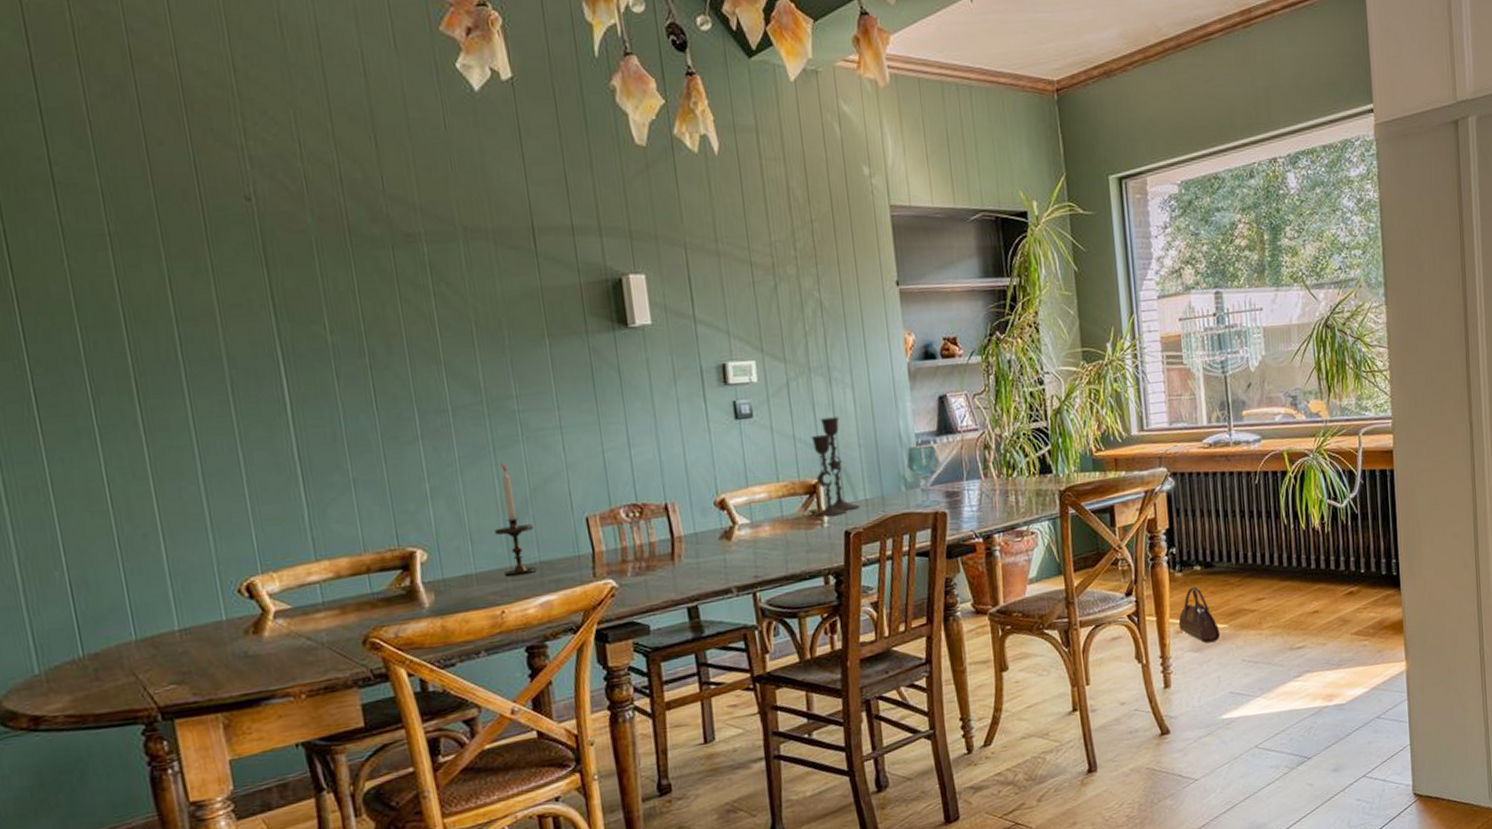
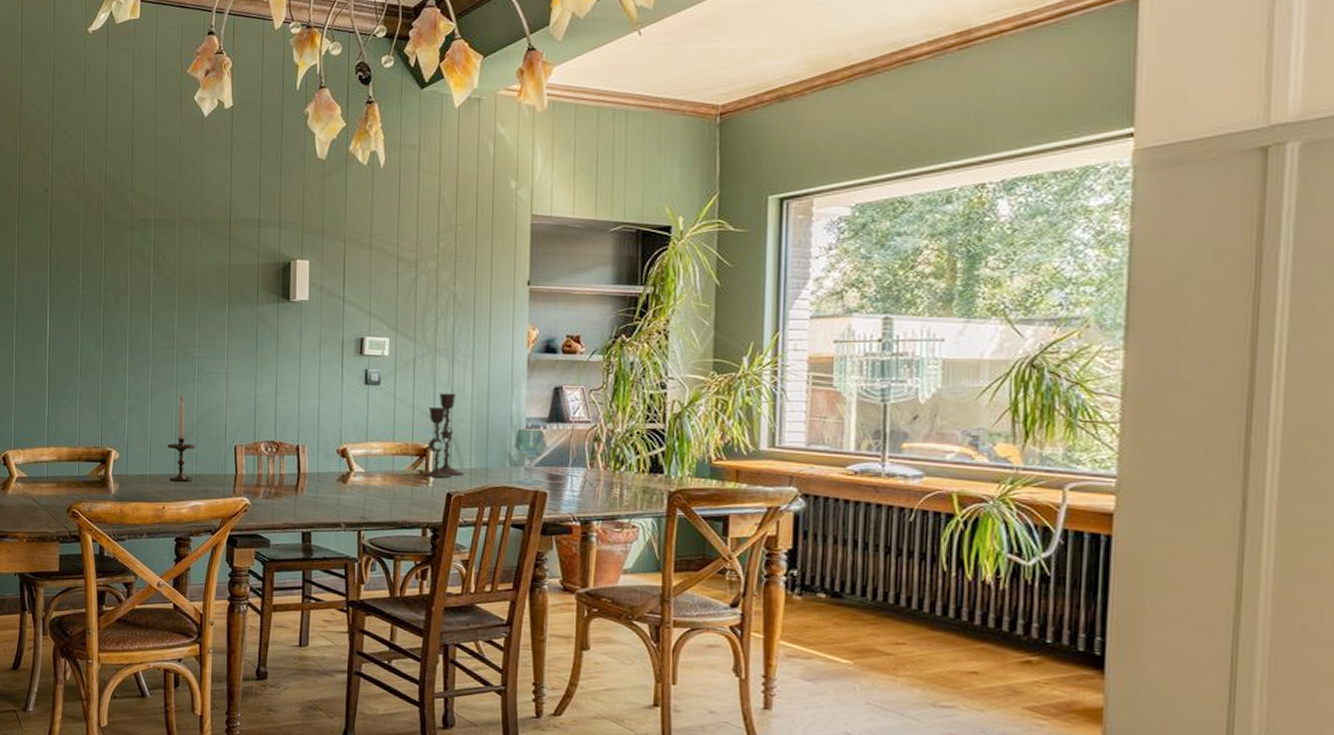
handbag: present [1178,586,1221,643] -> none [790,613,842,676]

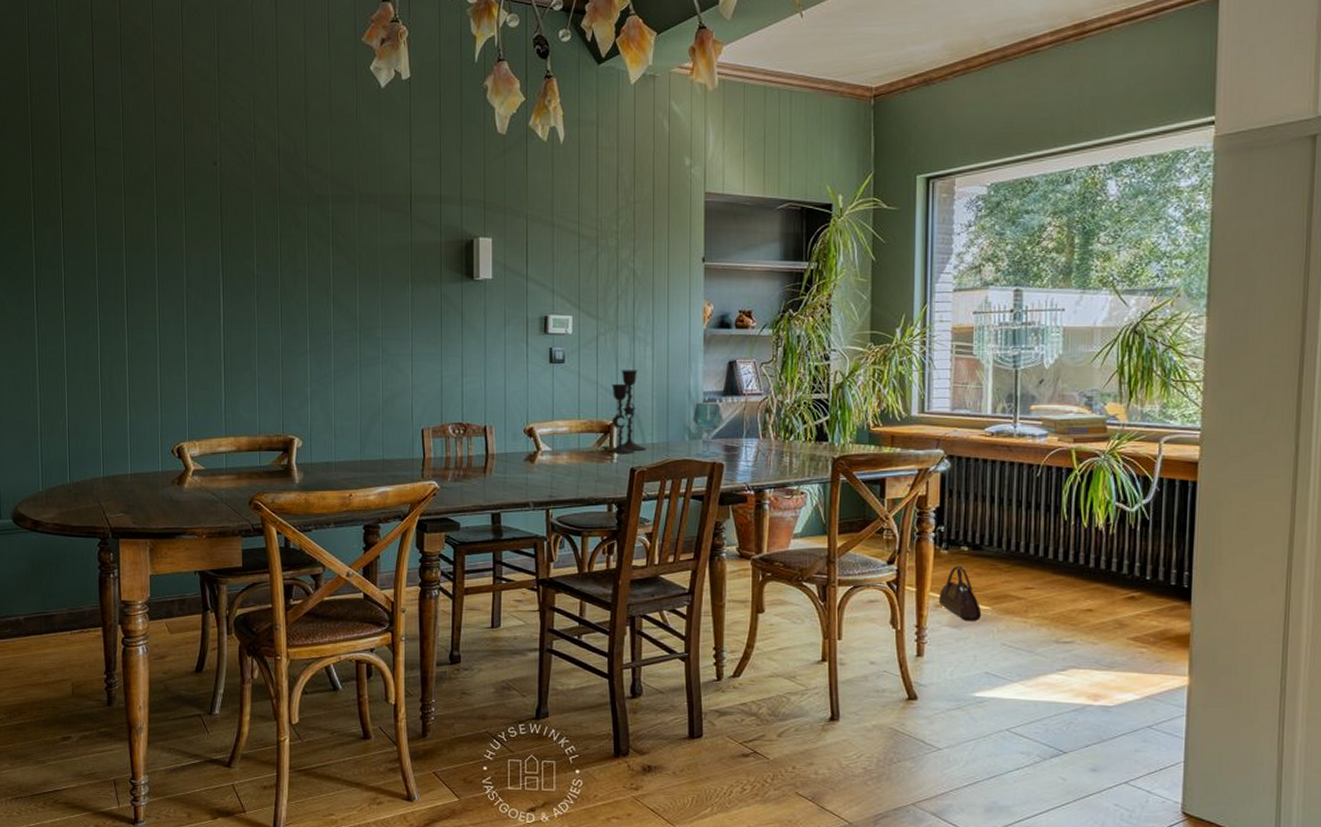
candlestick: present [168,394,195,483] -> none [353,377,381,469]
handbag: none [790,613,842,676] -> present [938,565,982,622]
books: none [913,454,1001,488] -> present [1039,414,1110,444]

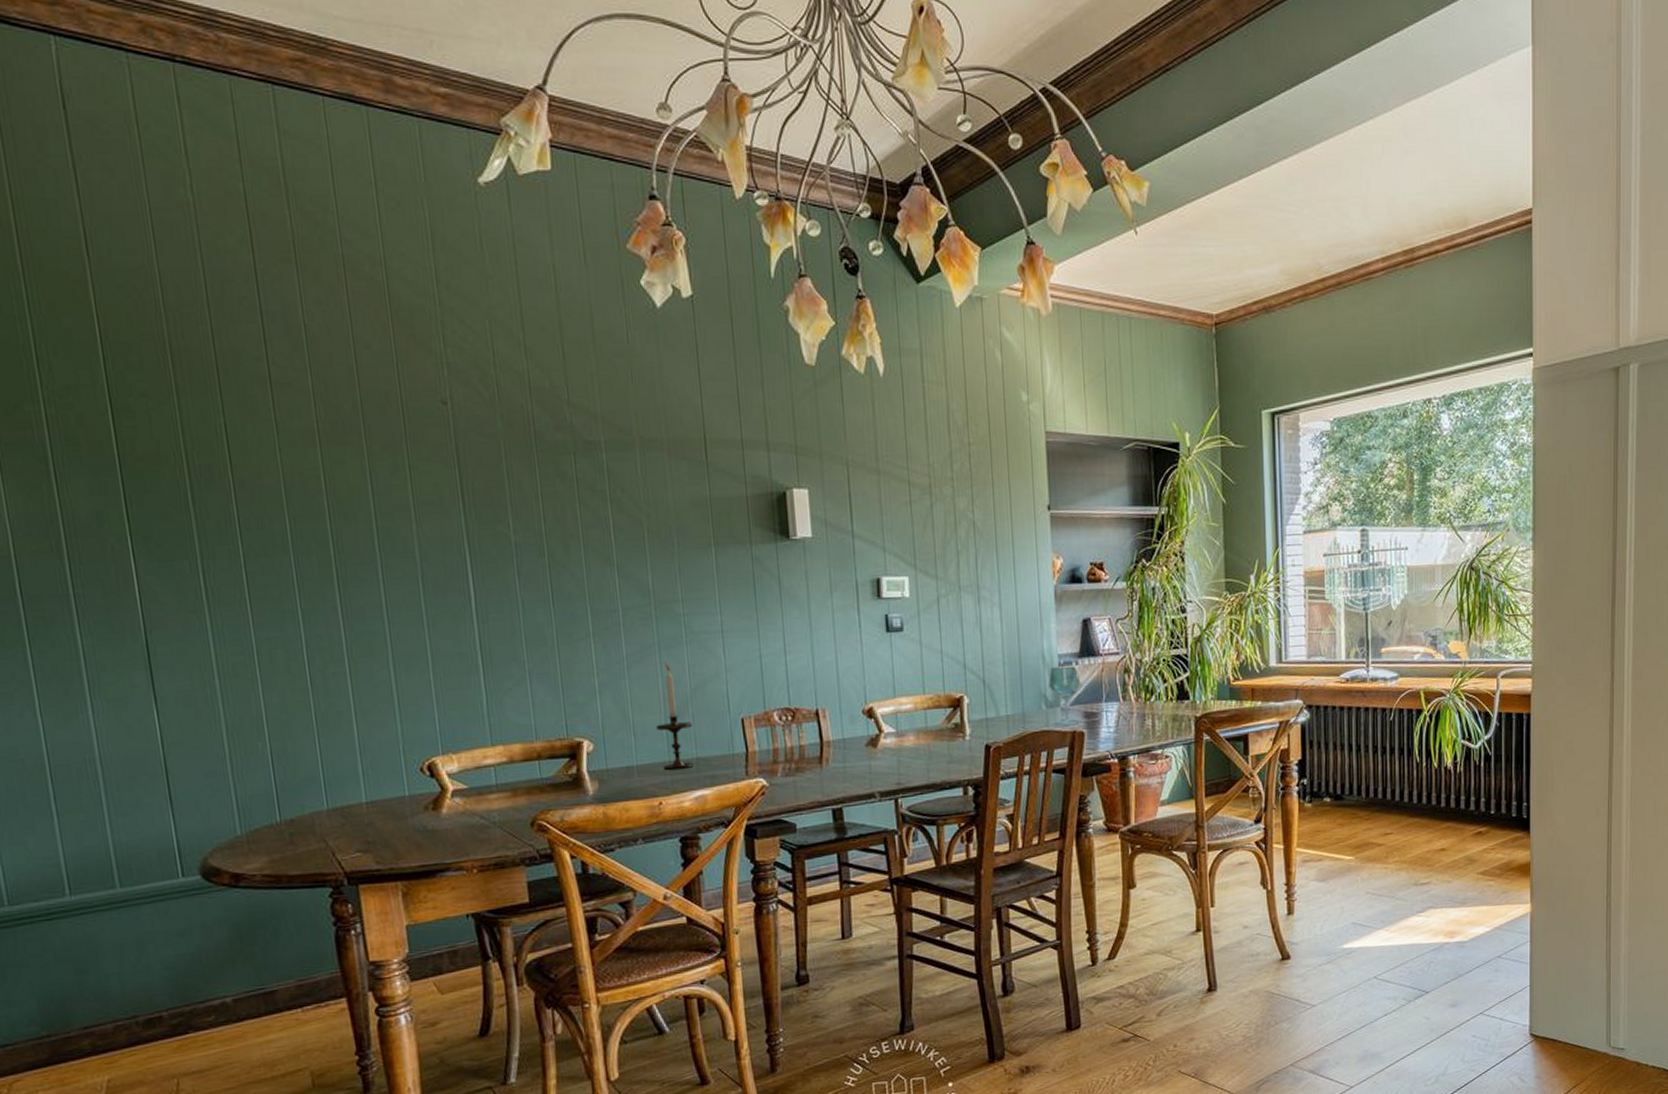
candlestick: none [353,377,381,469] -> present [657,661,694,771]
candlestick: present [606,370,646,454] -> none [956,634,1000,731]
handbag: present [938,565,982,622] -> none [1305,817,1346,874]
books: present [1039,414,1110,444] -> none [1389,653,1454,685]

